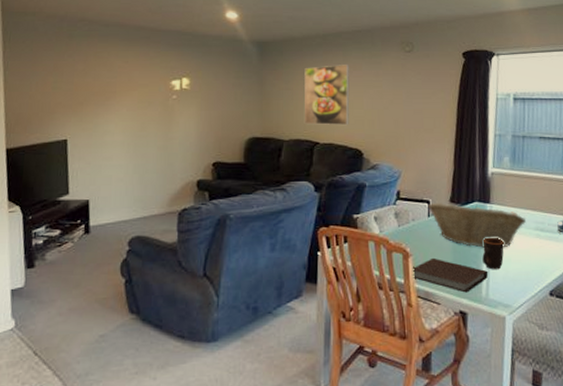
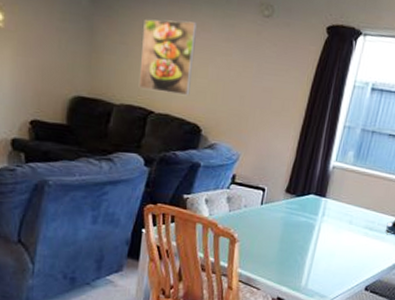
notebook: present [412,259,489,293] -> none [236,246,311,281]
fruit basket: present [428,202,527,248] -> none [262,190,358,243]
mug: present [482,238,504,270] -> none [307,232,332,263]

